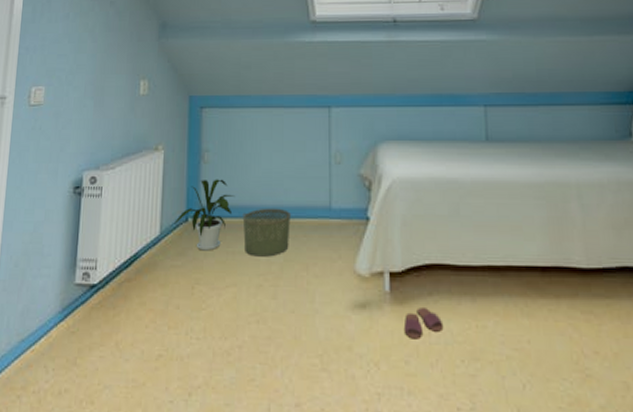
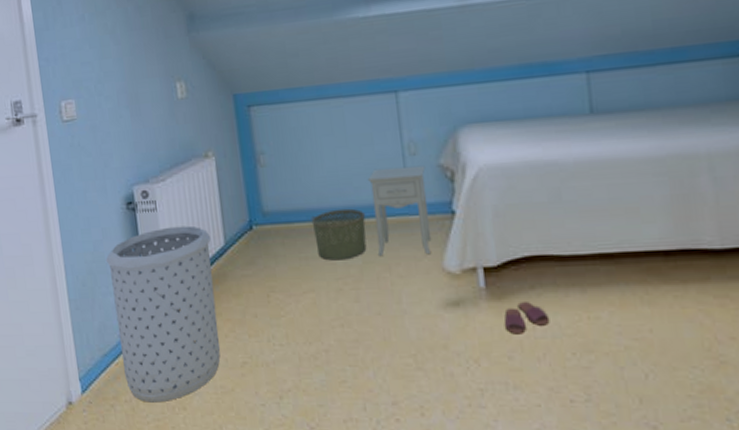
laundry basket: none [38,213,147,395] -> present [105,225,221,403]
house plant: present [173,179,236,251] -> none [237,182,301,259]
nightstand: none [296,173,348,257] -> present [367,165,432,257]

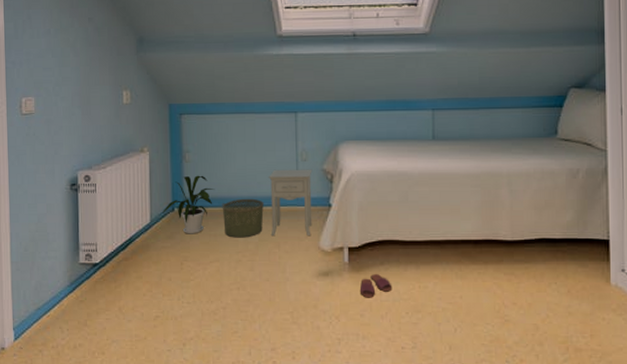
laundry basket: present [105,225,221,403] -> none [47,205,139,348]
house plant: none [237,182,301,259] -> present [161,175,215,234]

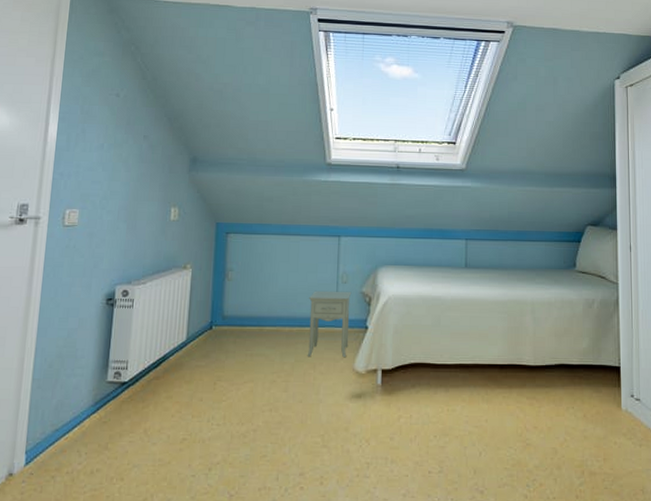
house plant: present [161,175,215,234] -> none [199,294,255,354]
basket: present [222,198,265,238] -> none [260,318,303,358]
slippers: present [359,273,392,298] -> none [390,396,422,421]

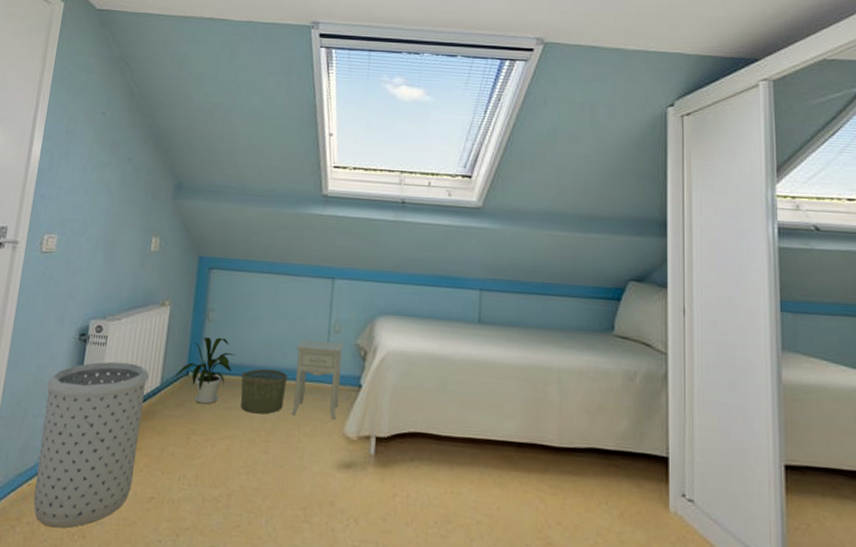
laundry basket: none [71,322,175,474] -> present [33,361,149,528]
house plant: none [199,294,255,354] -> present [174,337,237,405]
basket: none [260,318,303,358] -> present [240,368,289,414]

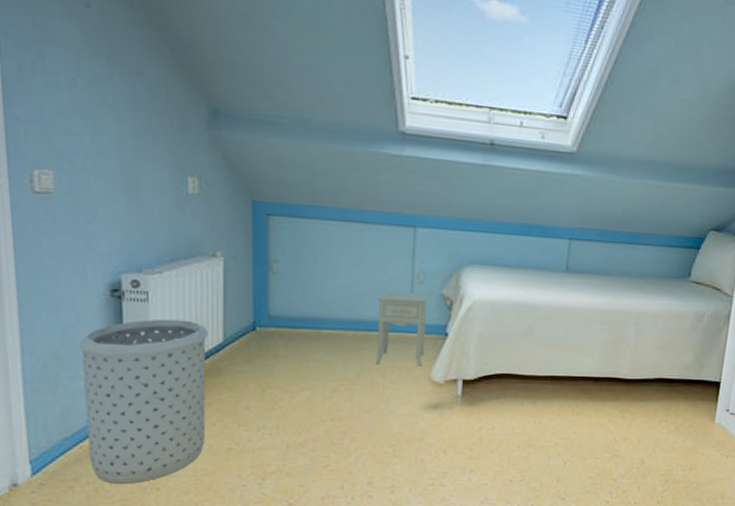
house plant: present [174,337,237,405] -> none [238,290,310,359]
basket: present [240,368,289,414] -> none [317,320,370,365]

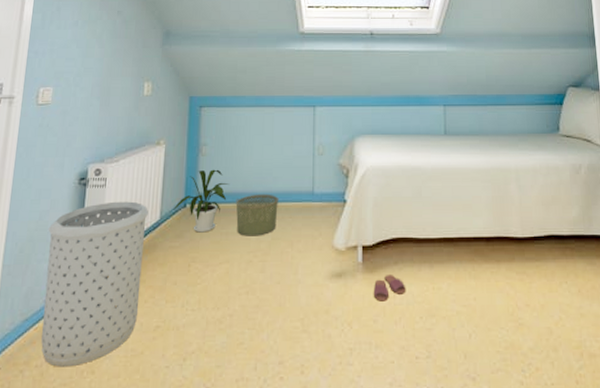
house plant: none [238,290,310,359] -> present [172,169,230,233]
basket: none [317,320,370,365] -> present [235,194,280,236]
nightstand: present [375,290,430,367] -> none [284,163,329,235]
slippers: none [471,407,506,432] -> present [373,273,406,302]

